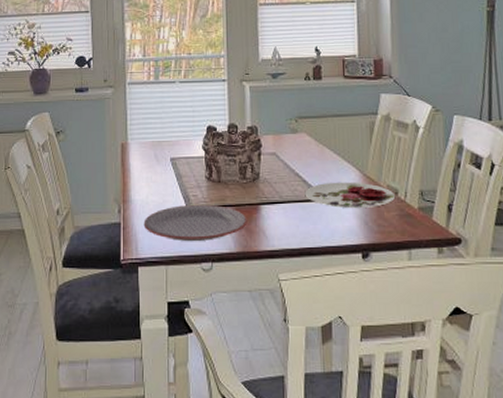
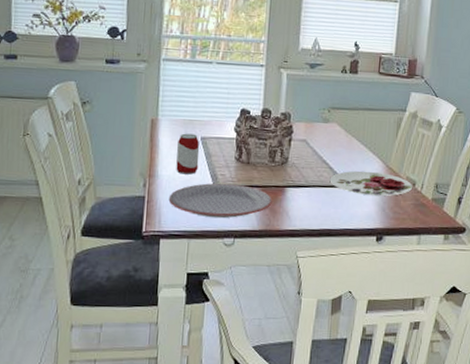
beverage can: none [148,155,170,198] -> present [176,133,200,175]

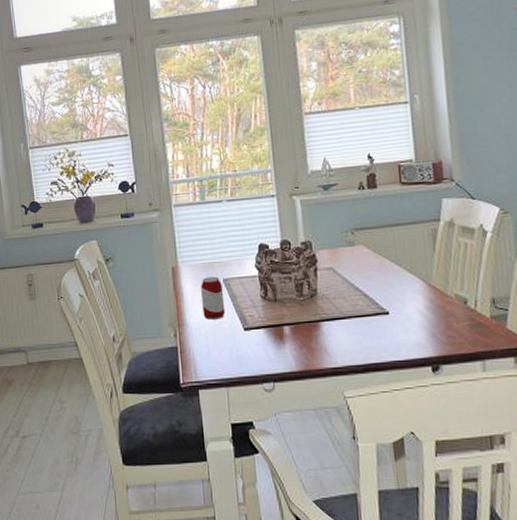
plate: present [168,183,273,219] -> none [200,324,308,363]
plate: present [329,171,412,197] -> none [366,293,464,321]

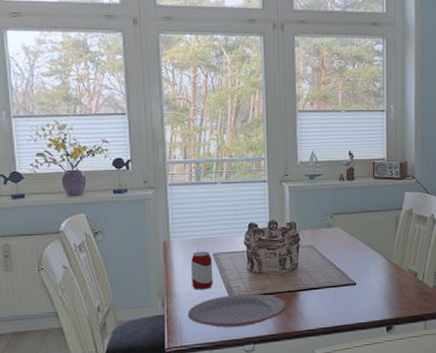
plate: none [200,324,308,363] -> present [187,293,287,328]

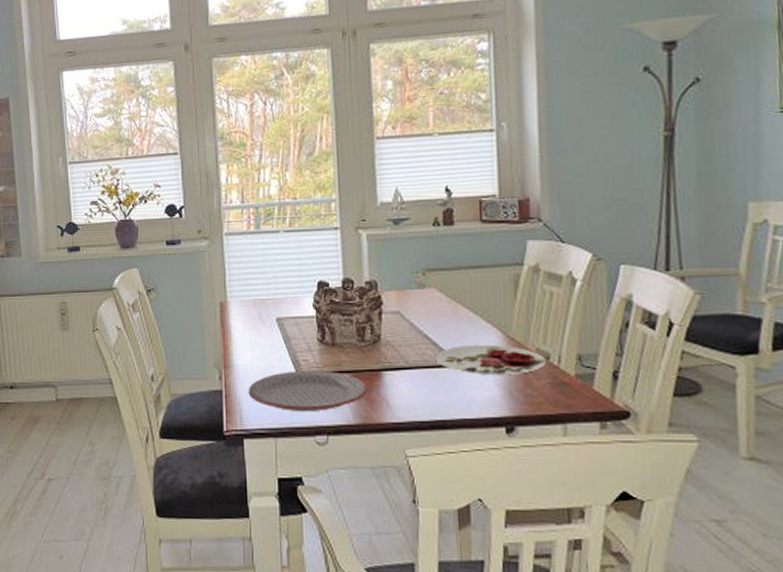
beverage can: present [191,251,213,290] -> none [251,315,277,362]
plate: none [338,267,414,290] -> present [435,344,546,376]

